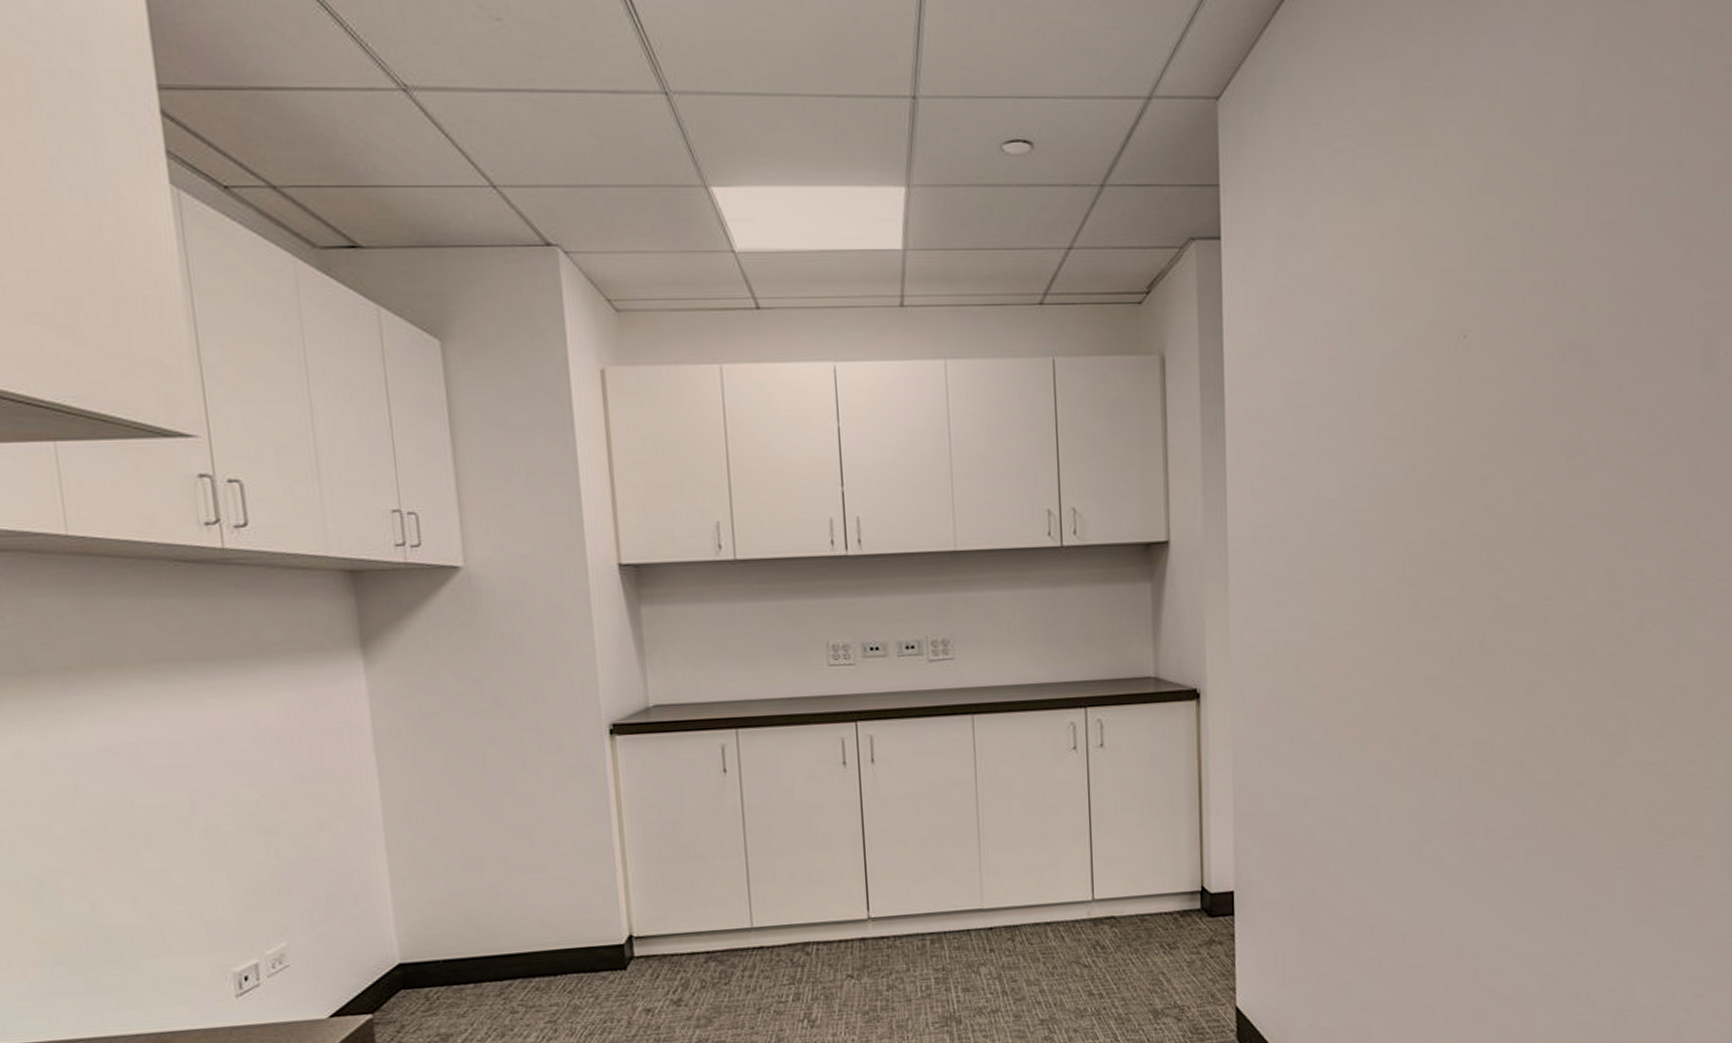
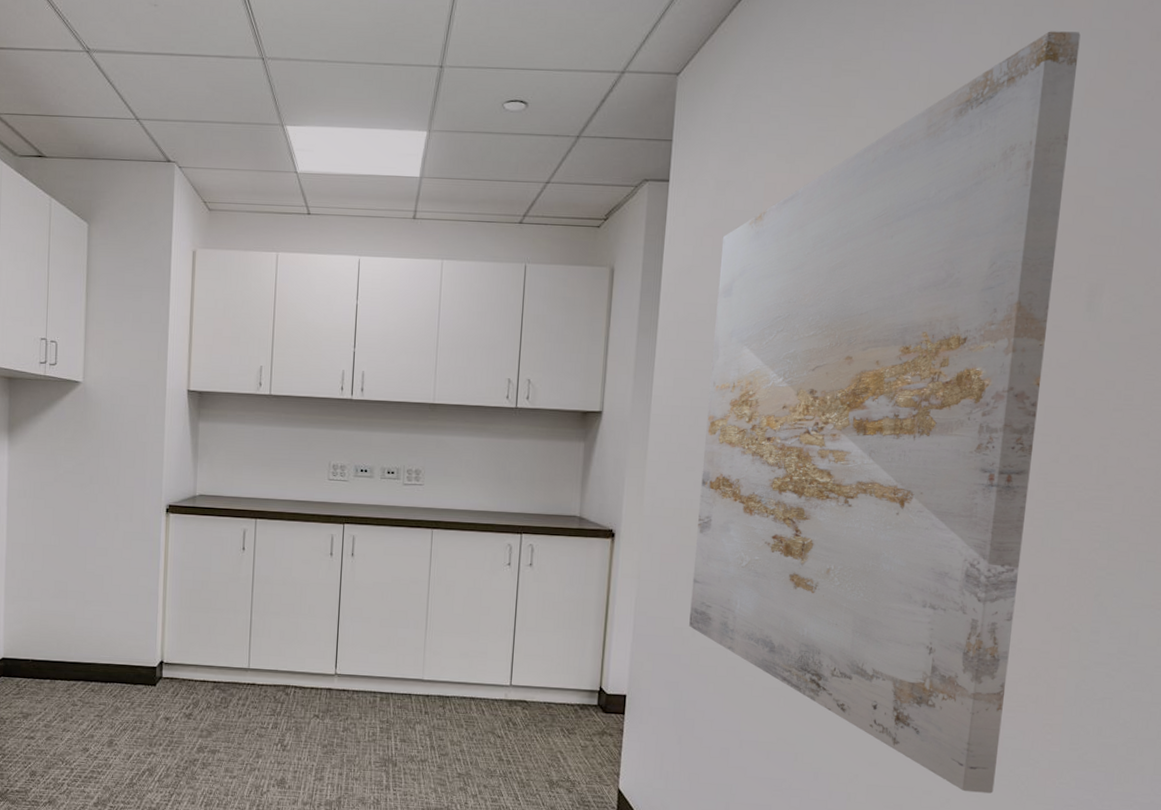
wall art: none [1291,32,1673,947] -> present [689,31,1081,794]

